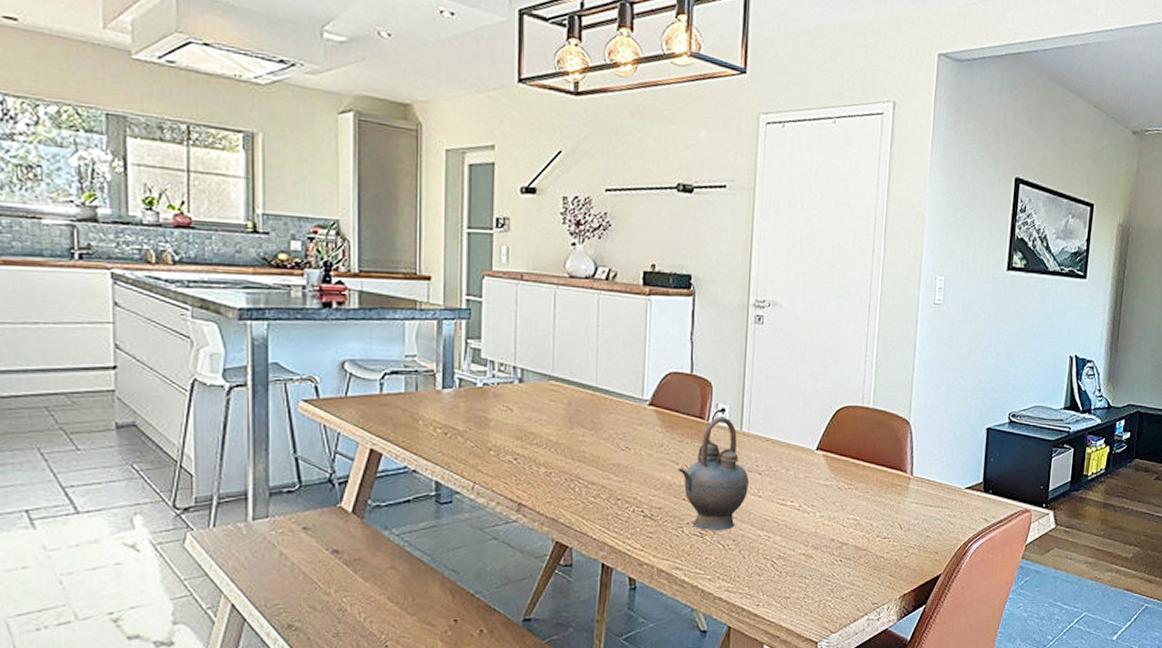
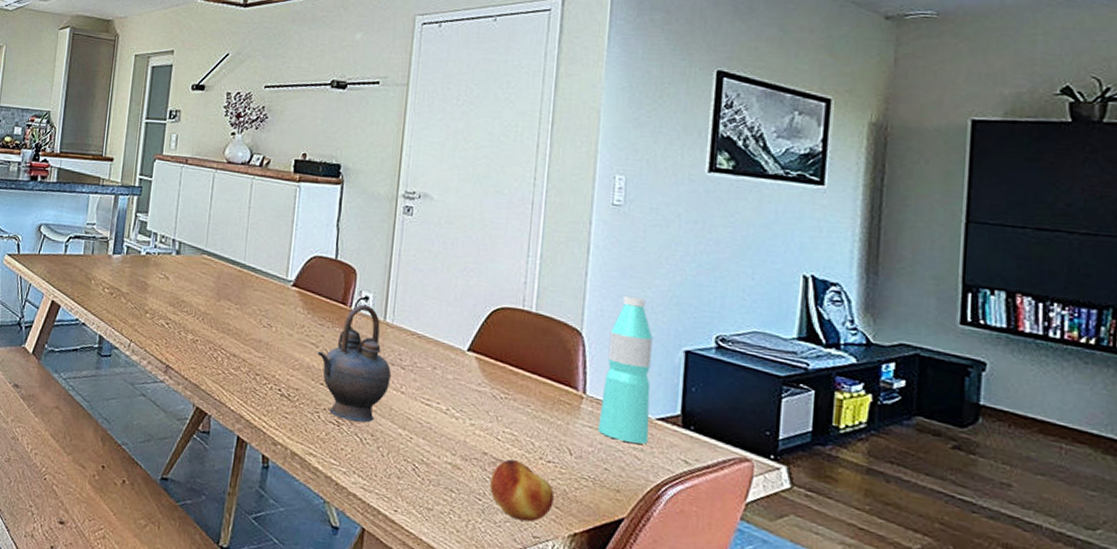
fruit: none [837,542,889,592] -> present [490,459,554,522]
water bottle: none [921,385,964,511] -> present [597,295,653,444]

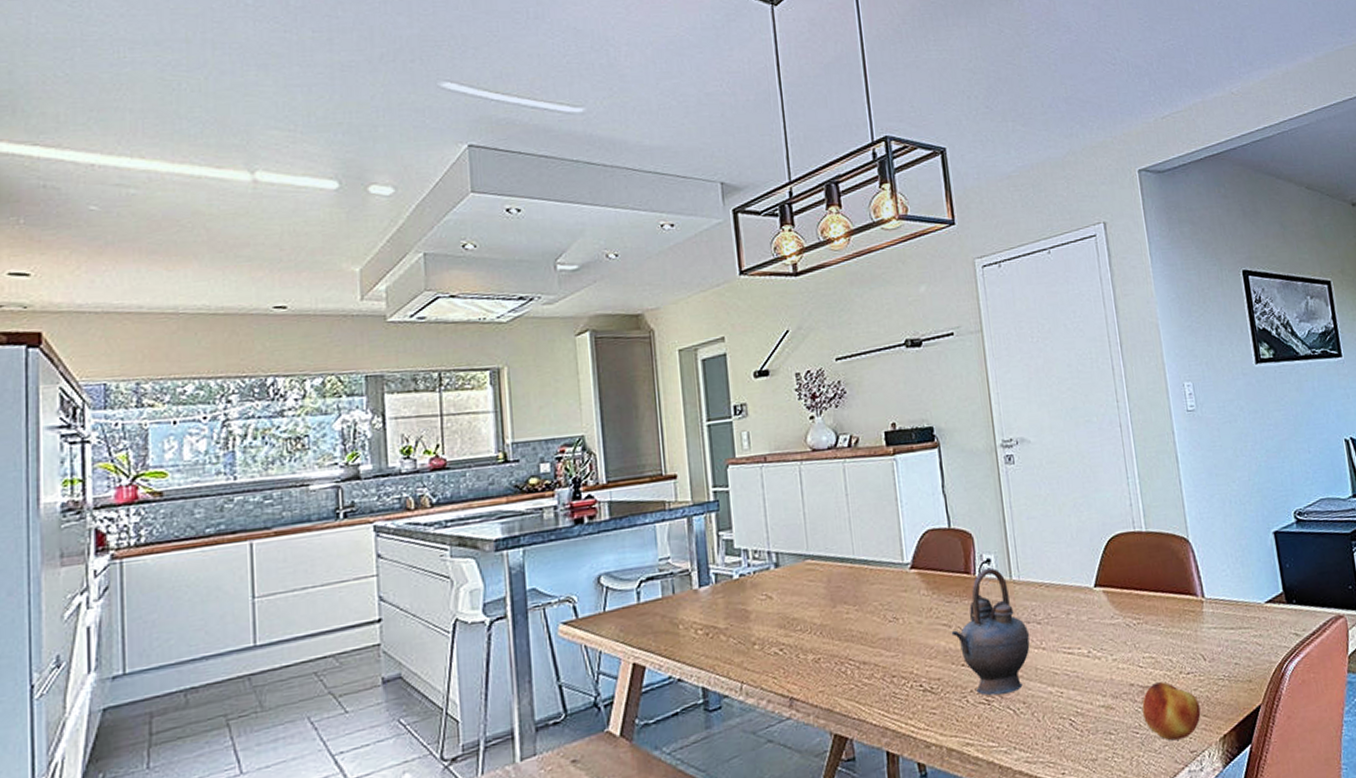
water bottle: present [597,295,653,444] -> none [1211,492,1264,633]

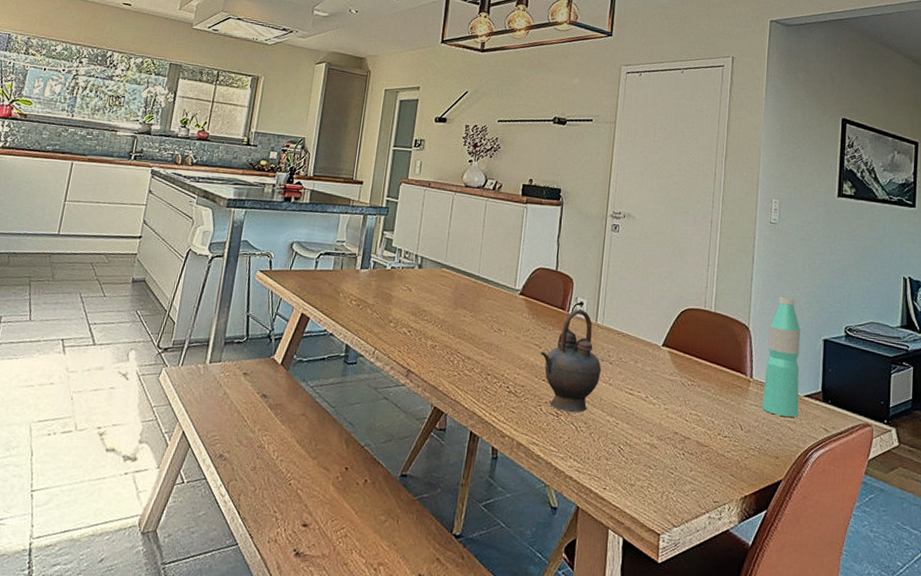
fruit: present [1142,681,1201,741] -> none [680,437,730,489]
water bottle: none [1211,492,1264,633] -> present [761,296,801,417]

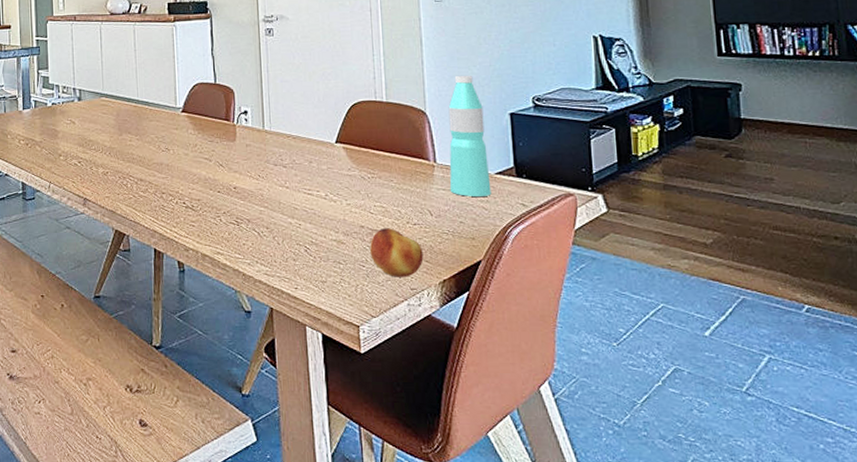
teapot: present [540,309,602,413] -> none [211,118,276,219]
fruit: none [680,437,730,489] -> present [370,228,424,277]

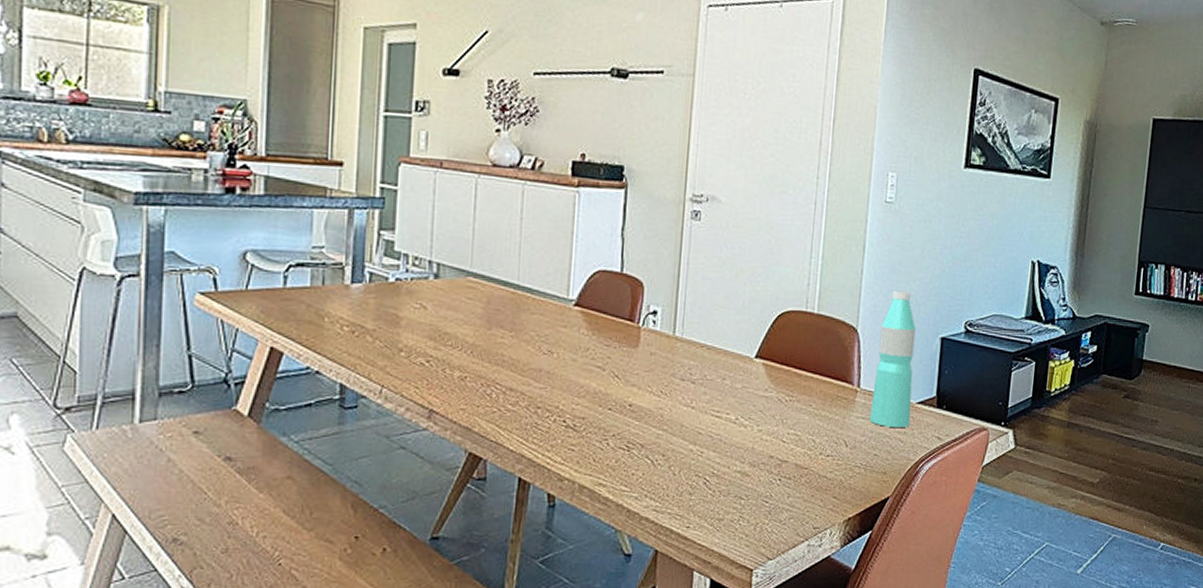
fruit: present [370,228,424,277] -> none [776,459,832,515]

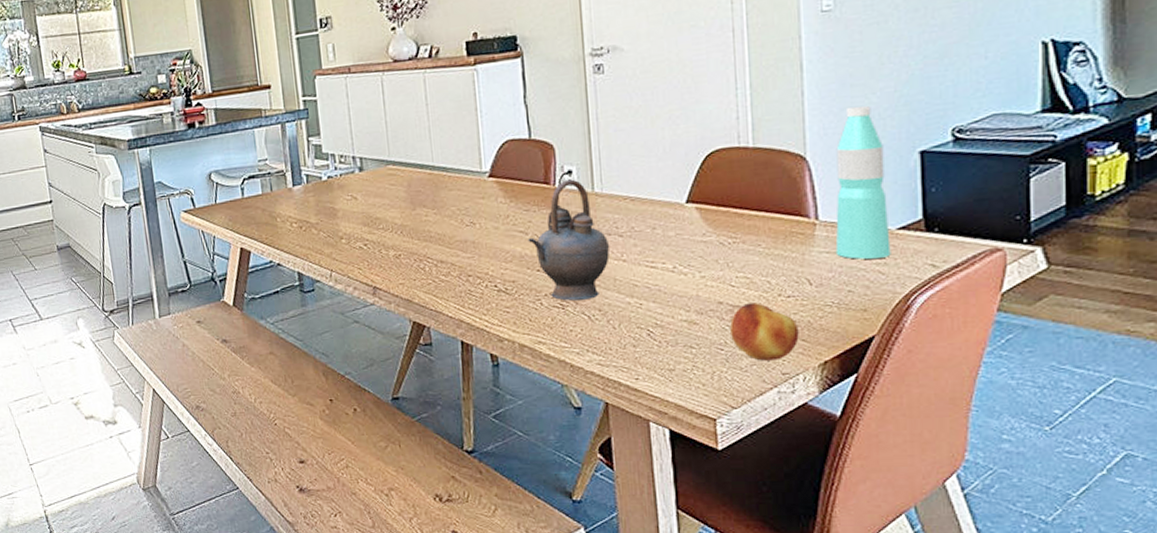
teapot: none [604,319,682,444] -> present [528,179,610,301]
fruit: none [776,459,832,515] -> present [730,302,799,361]

